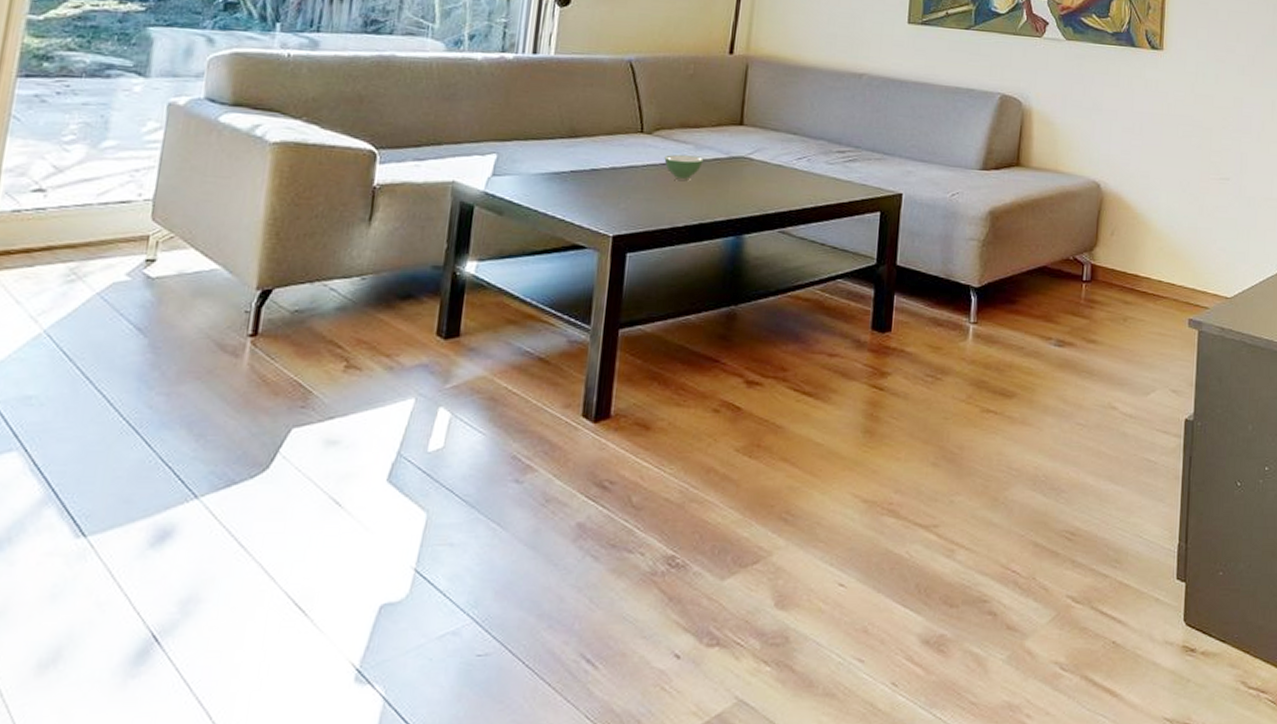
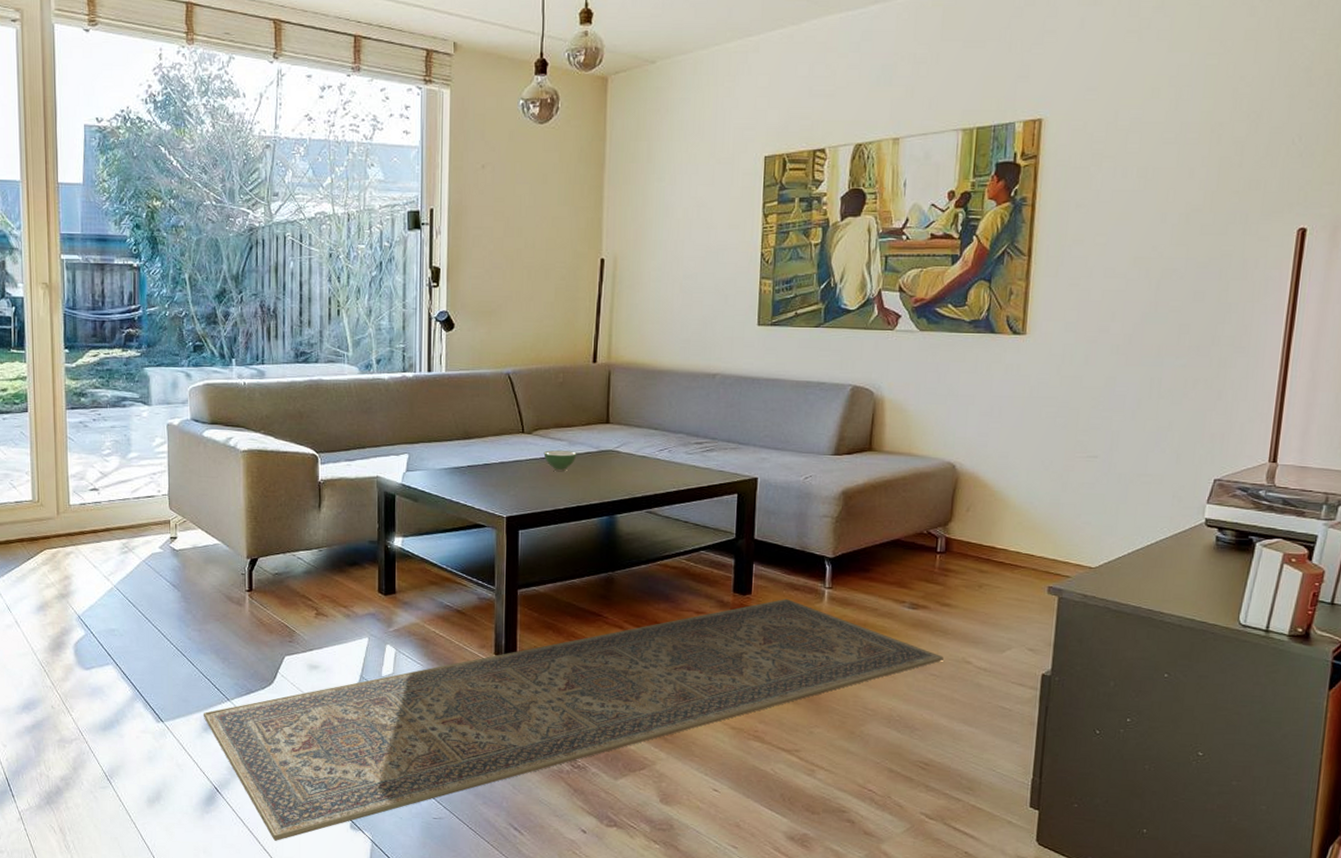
rug: none [151,336,1090,713] -> present [203,598,944,841]

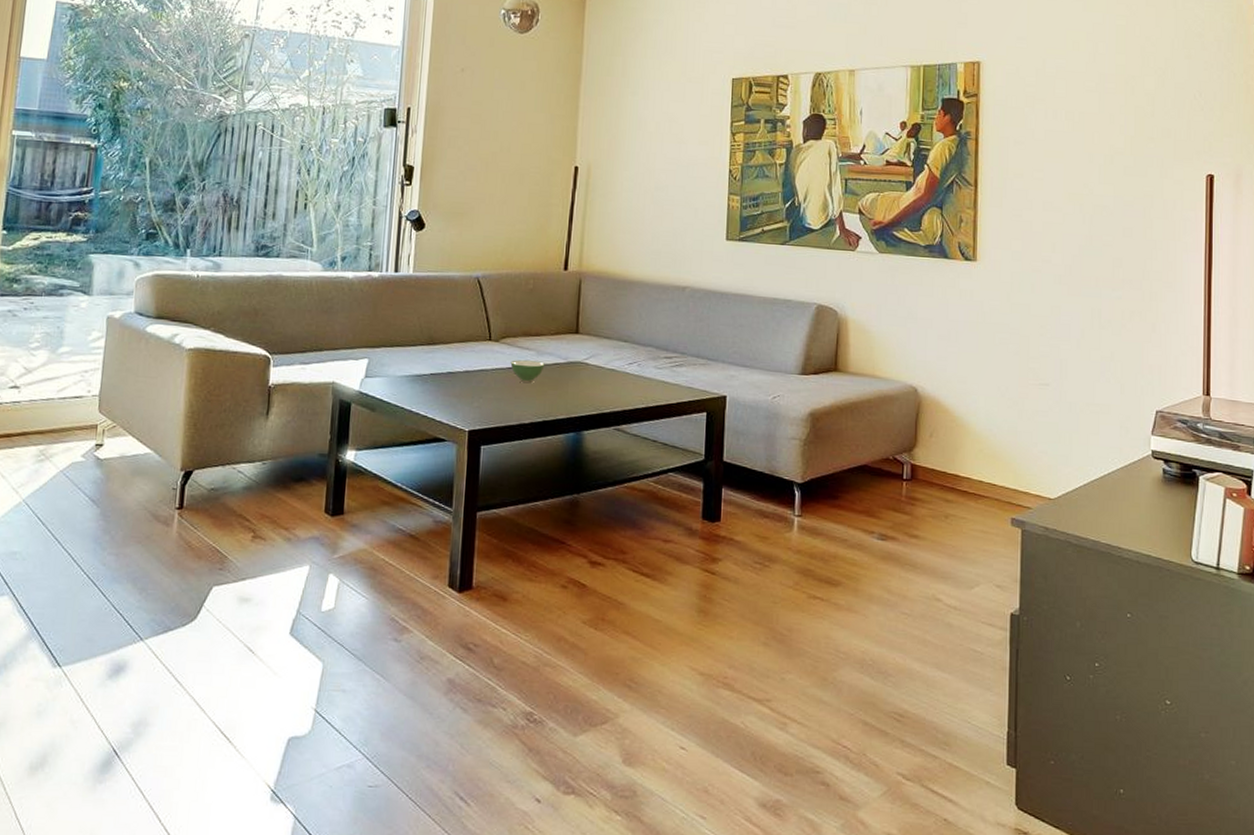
rug: present [203,598,944,841] -> none [109,526,914,818]

